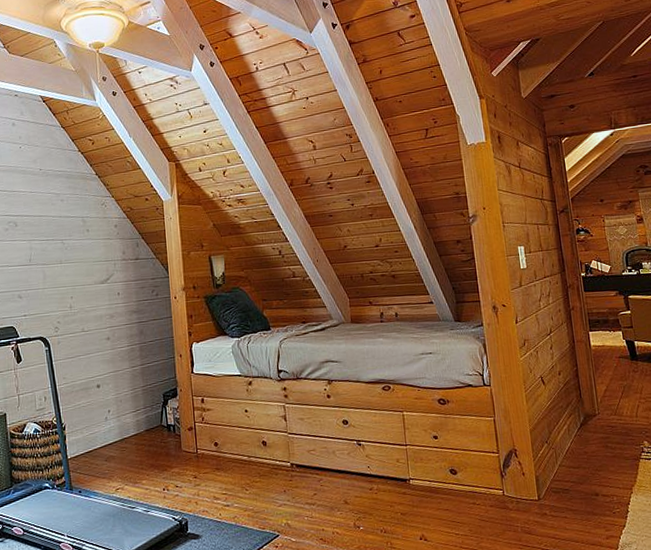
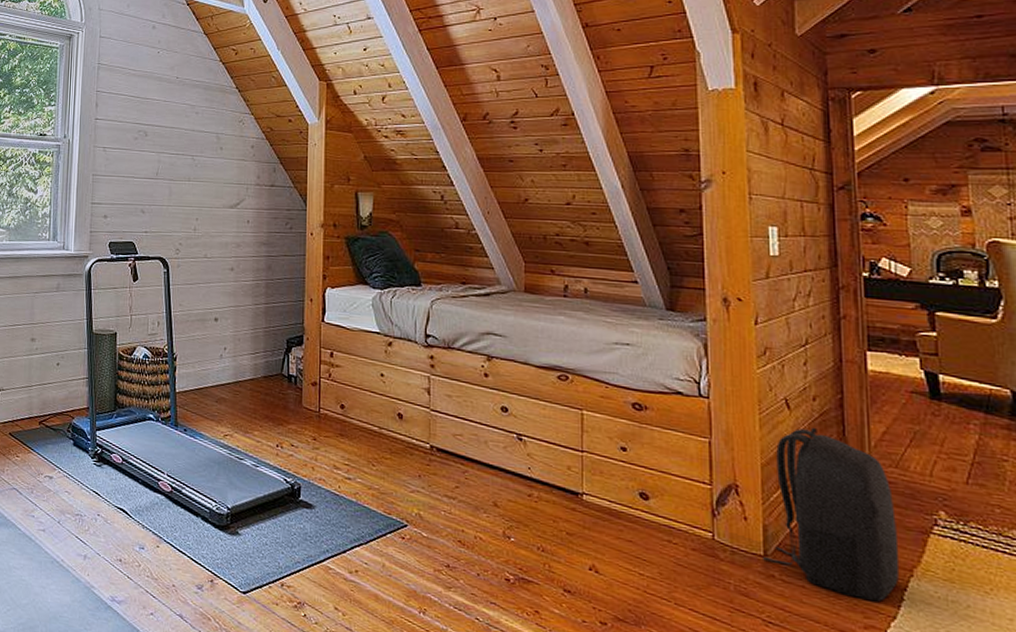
backpack: none [538,395,624,518] -> present [763,427,900,602]

